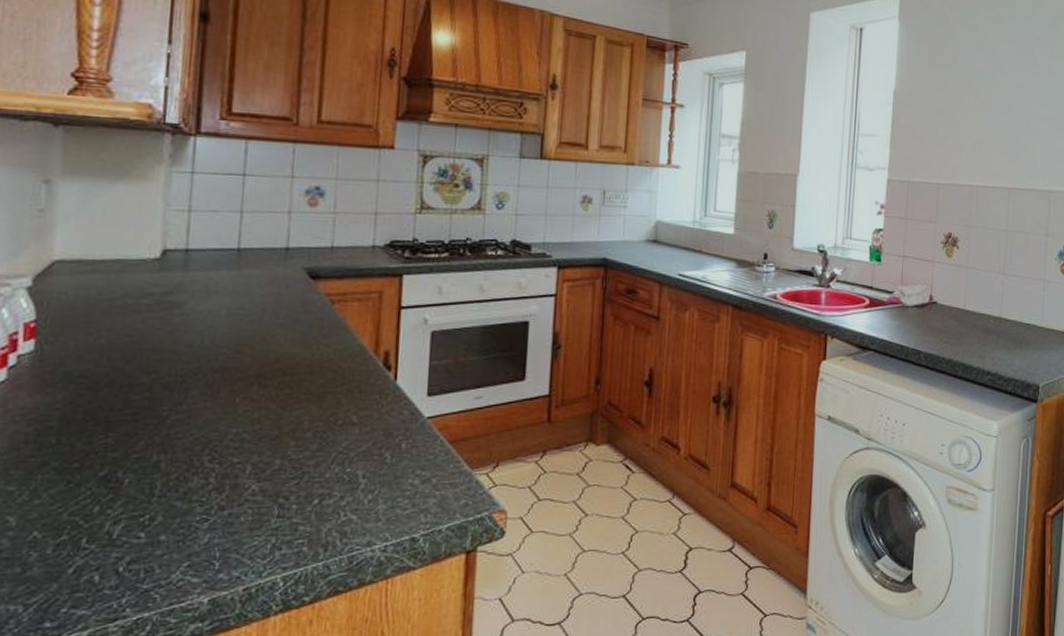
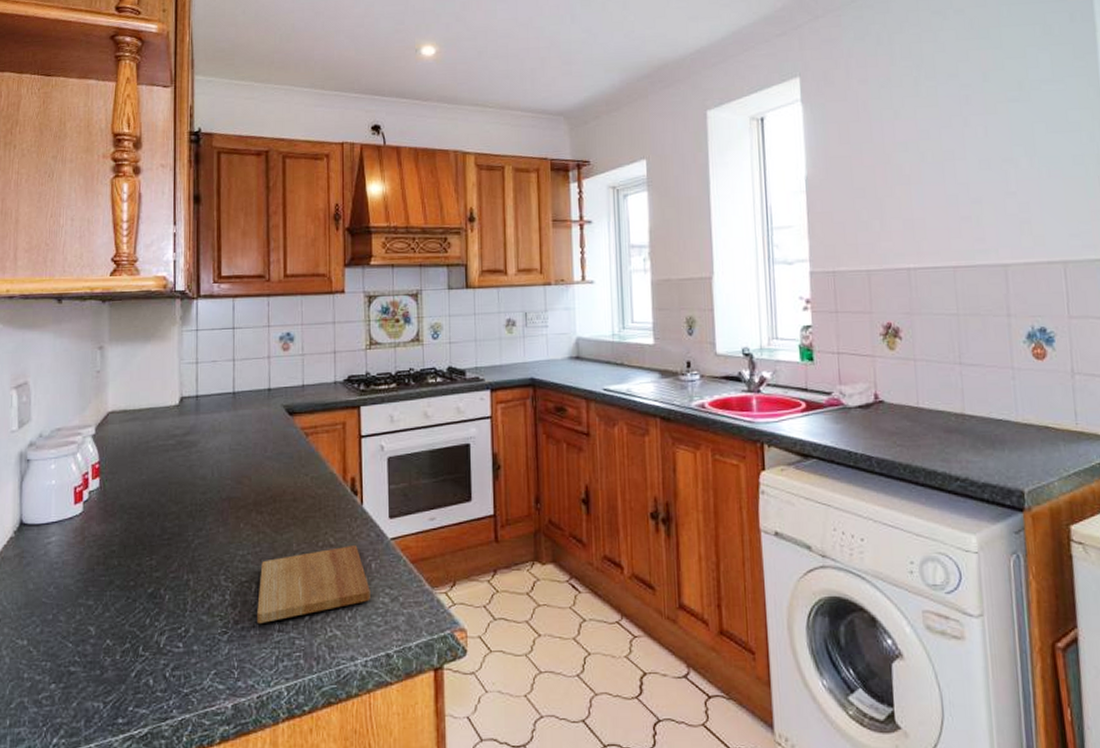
cutting board: none [250,424,398,509] -> present [257,546,370,623]

